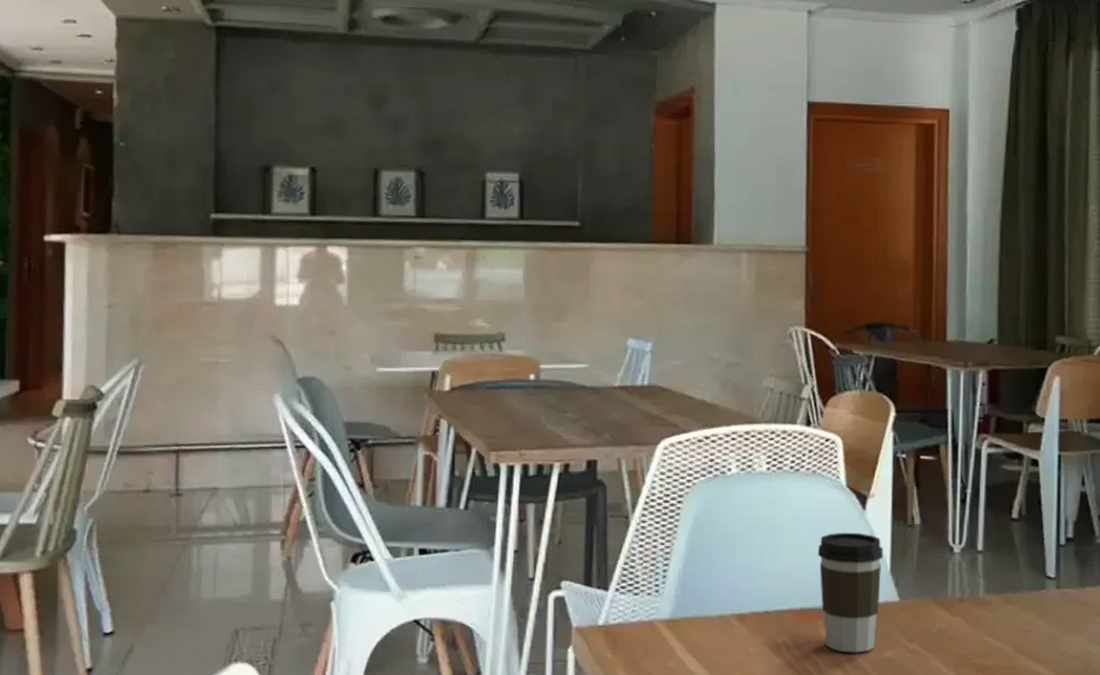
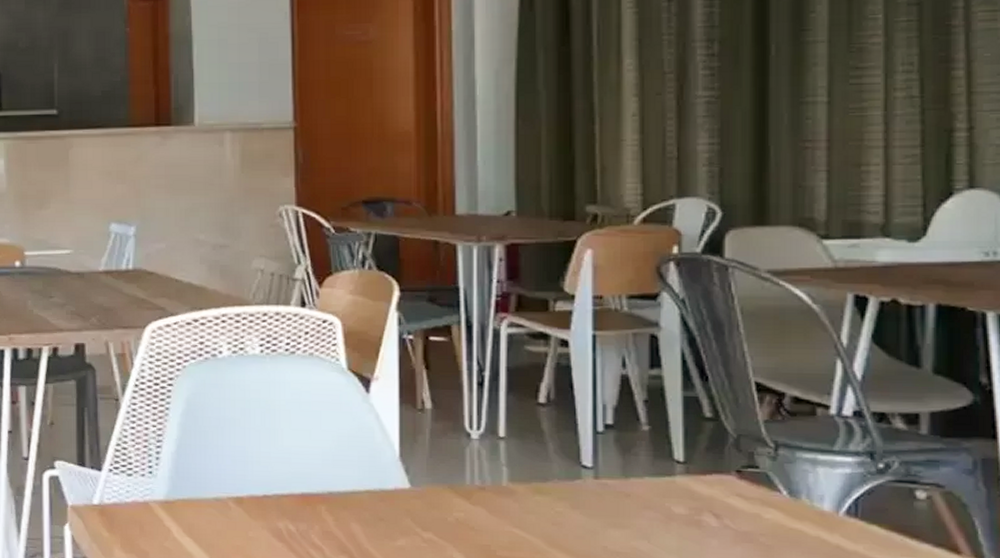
coffee cup: present [817,532,883,653] -> none [318,416,390,540]

